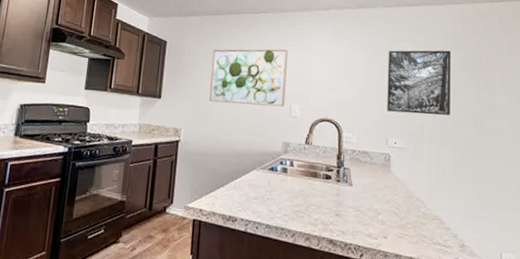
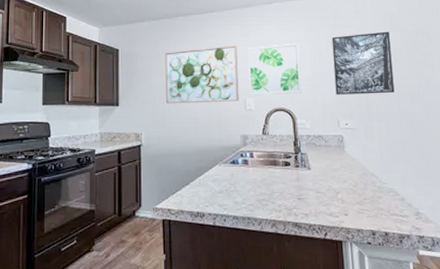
wall art: none [296,52,353,106] -> present [247,42,302,95]

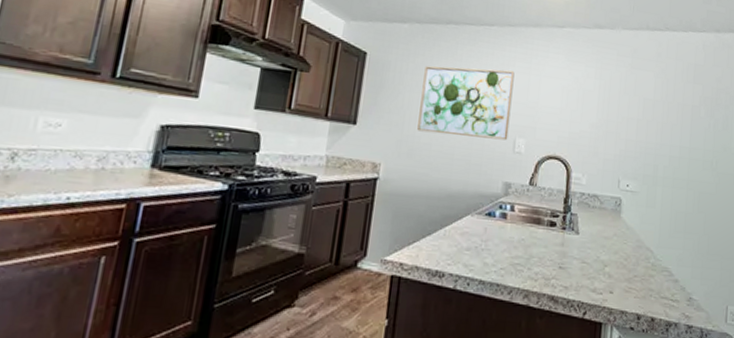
wall art: present [247,42,302,95] -> none [521,76,588,141]
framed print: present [331,31,395,95] -> none [621,79,691,156]

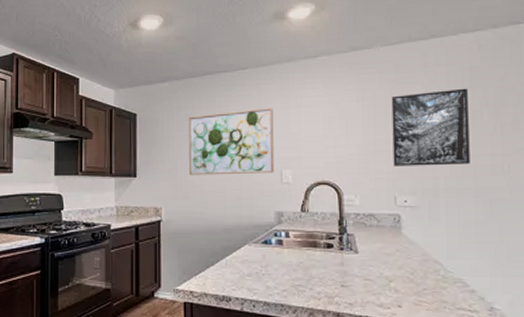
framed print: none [621,79,691,156] -> present [391,88,470,166]

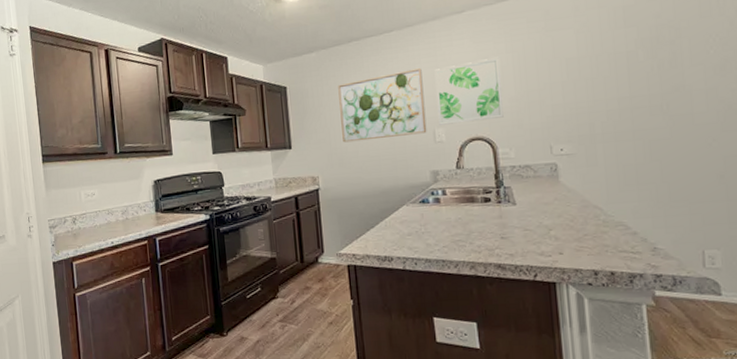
wall art: none [285,103,351,166] -> present [434,56,504,125]
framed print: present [391,88,470,166] -> none [542,29,627,116]

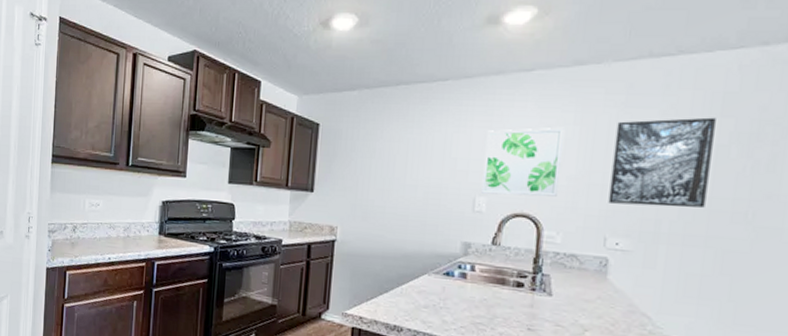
wall art: present [338,68,427,143] -> none [371,126,473,200]
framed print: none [542,29,627,116] -> present [608,117,716,208]

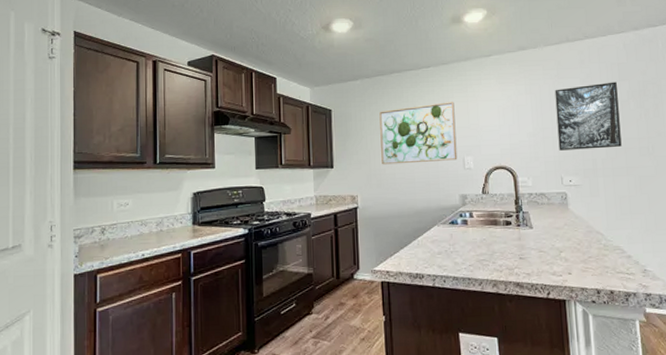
wall art: none [371,126,473,200] -> present [379,102,458,165]
wall art: present [481,127,564,197] -> none [465,96,523,154]

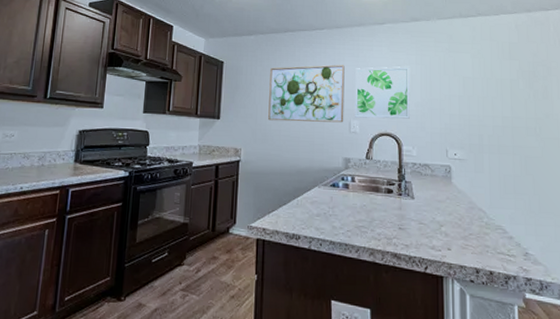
wall art: none [465,96,523,154] -> present [355,66,410,119]
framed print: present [554,81,622,151] -> none [445,60,509,125]

